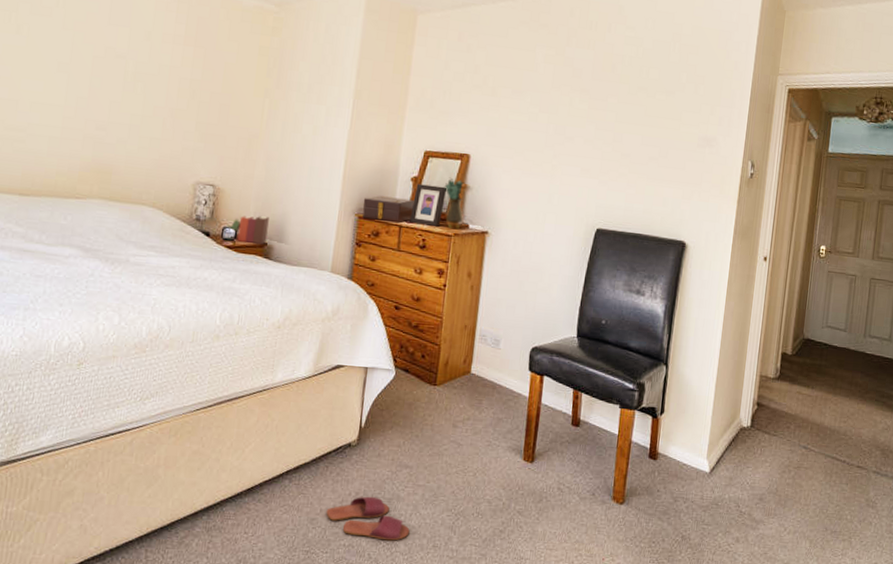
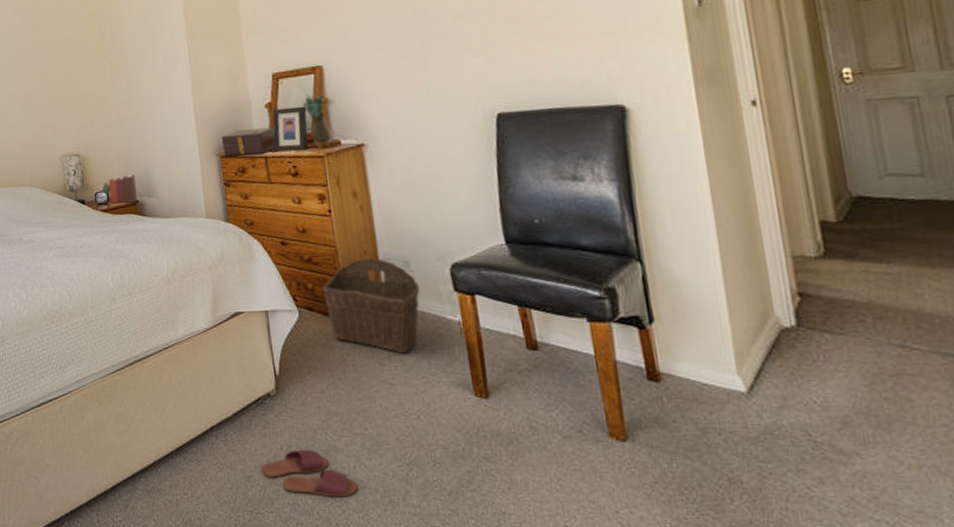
wicker basket: none [420,331,503,419] -> present [322,257,421,354]

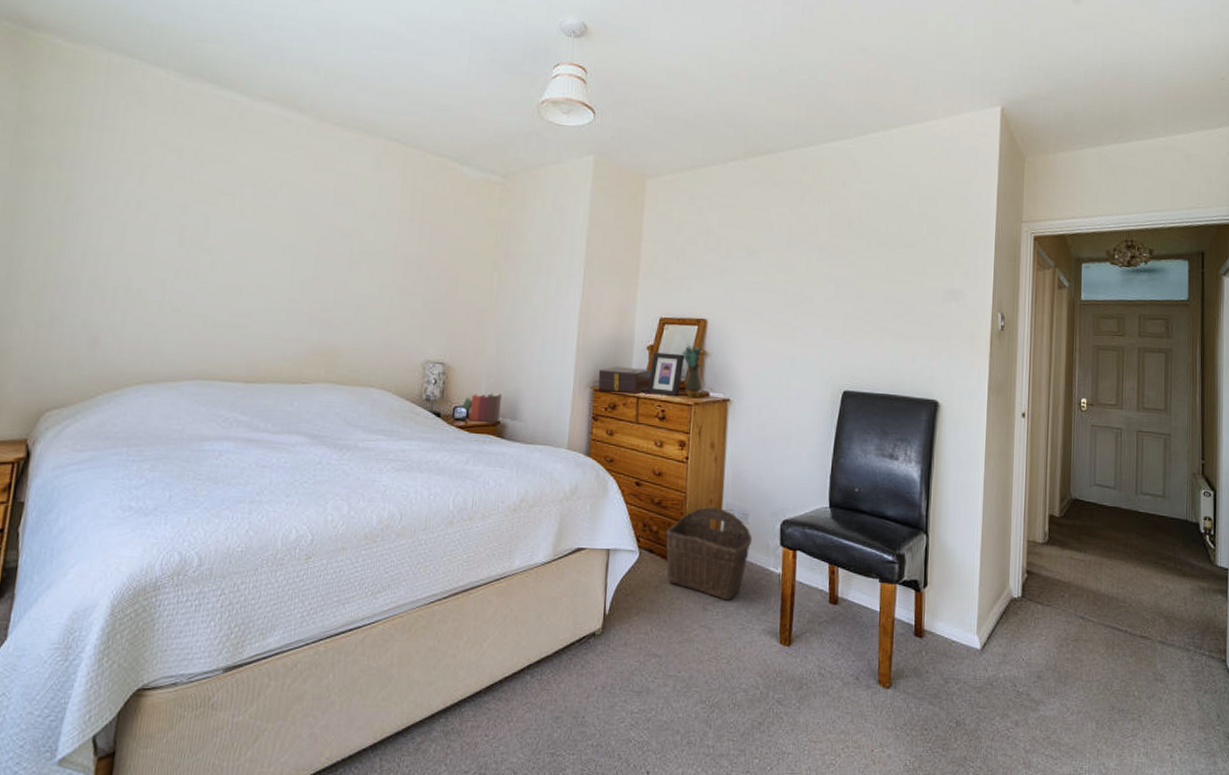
slippers: present [261,449,358,497] -> none [571,690,662,739]

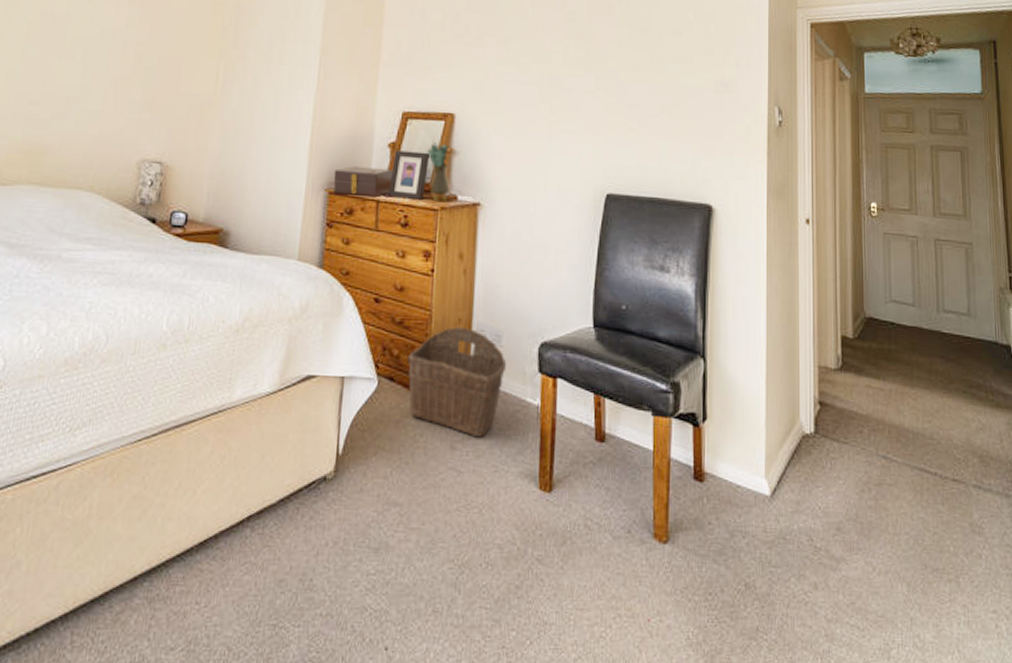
books: present [455,393,502,424] -> none [173,196,225,231]

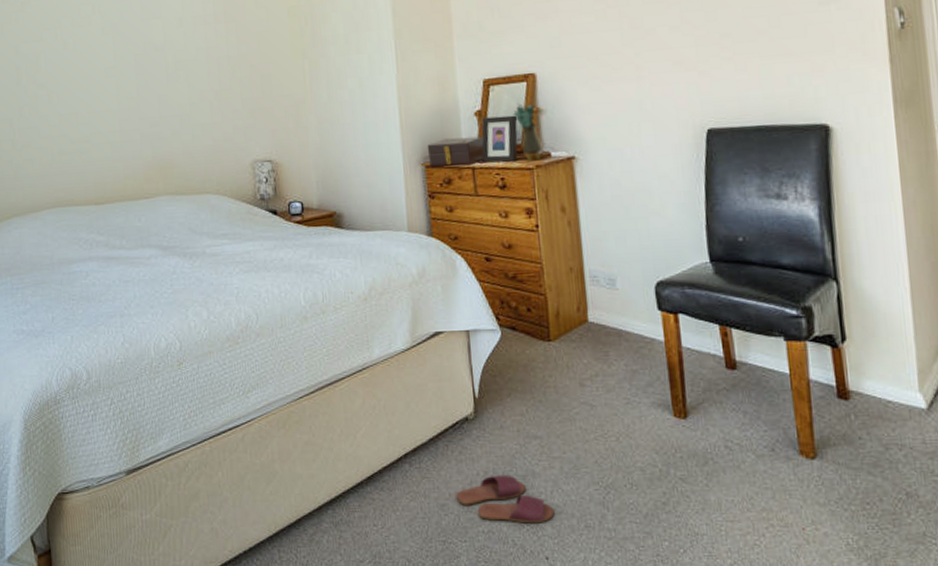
slippers: none [297,546,403,606] -> present [456,474,555,523]
wicker basket: present [408,326,507,438] -> none [526,275,625,374]

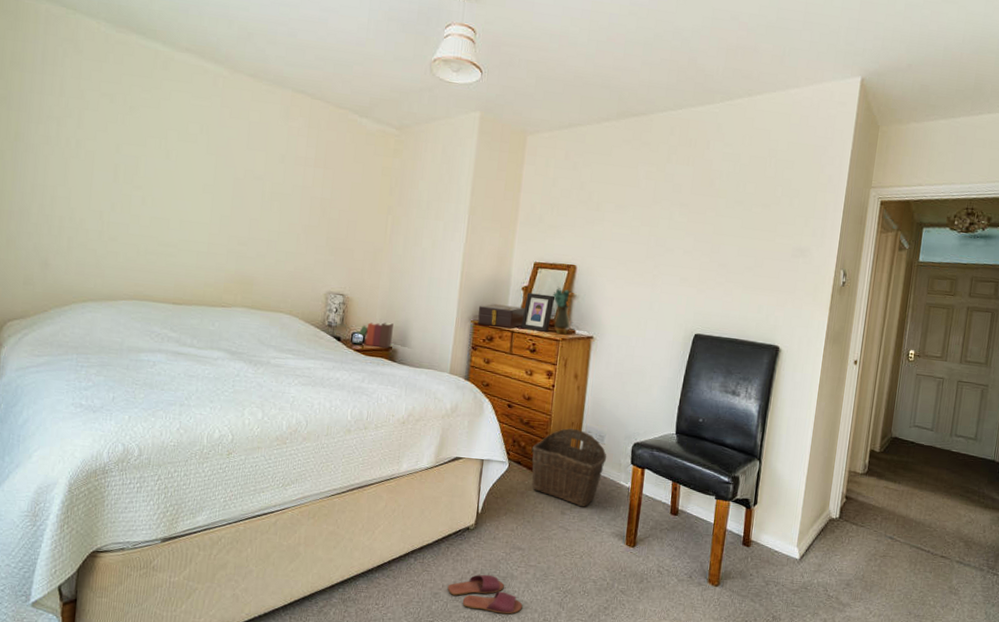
books: none [291,184,335,216] -> present [353,322,393,349]
wicker basket: none [526,275,625,374] -> present [531,428,607,507]

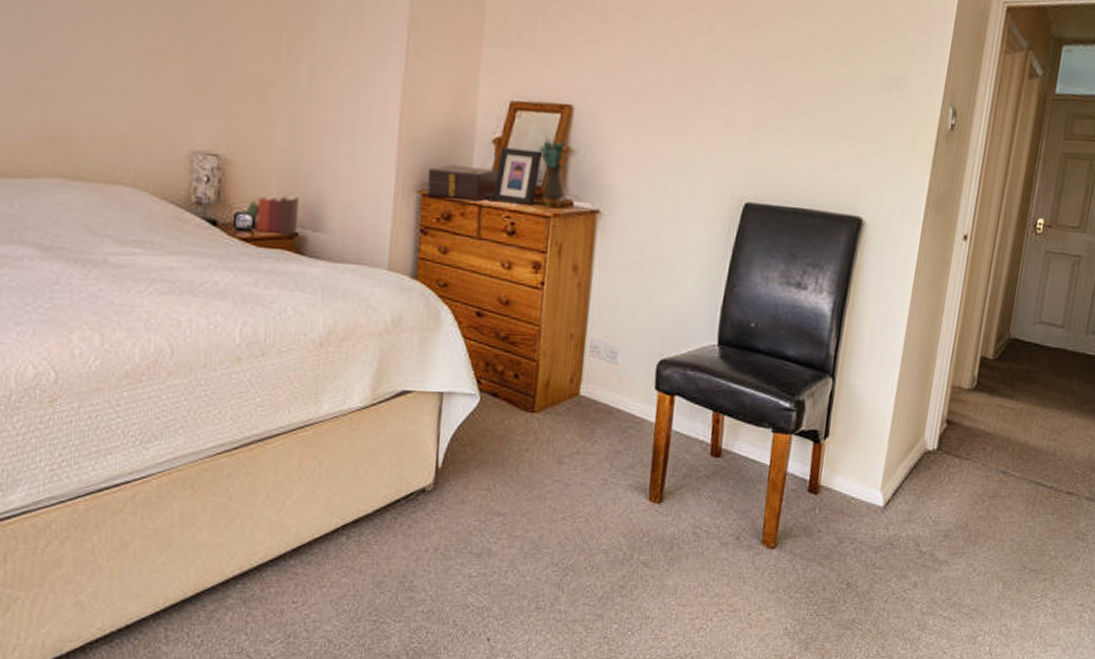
slippers: present [447,574,523,614] -> none [397,552,506,604]
wicker basket: present [531,428,607,507] -> none [514,342,622,453]

